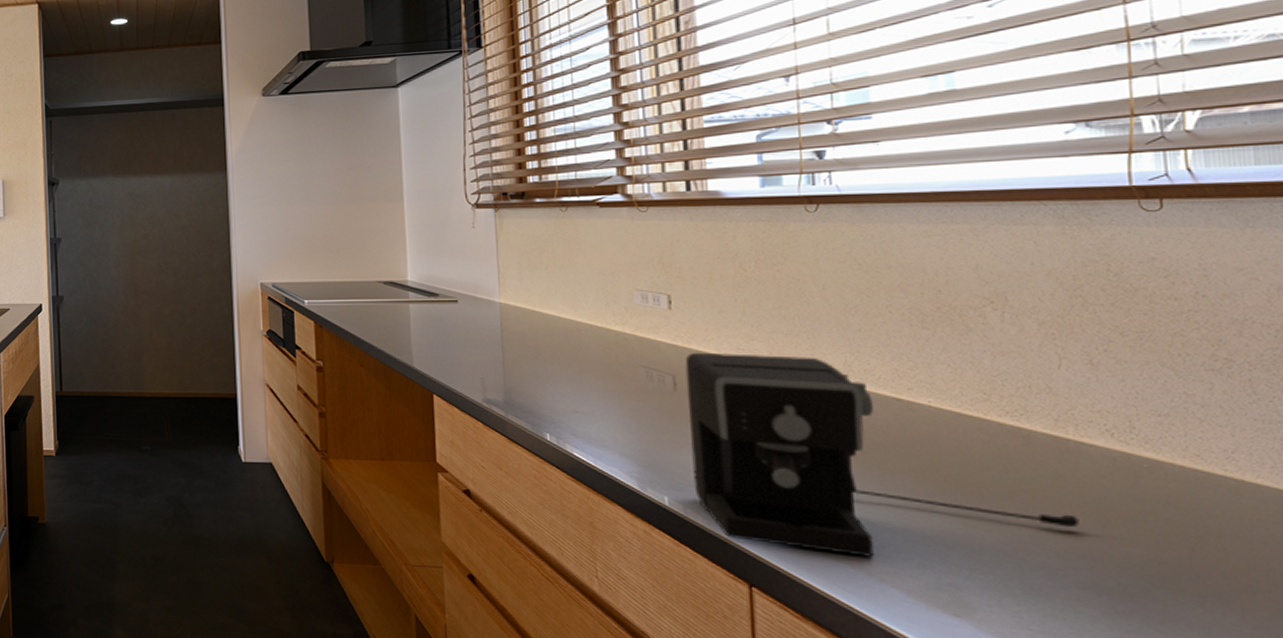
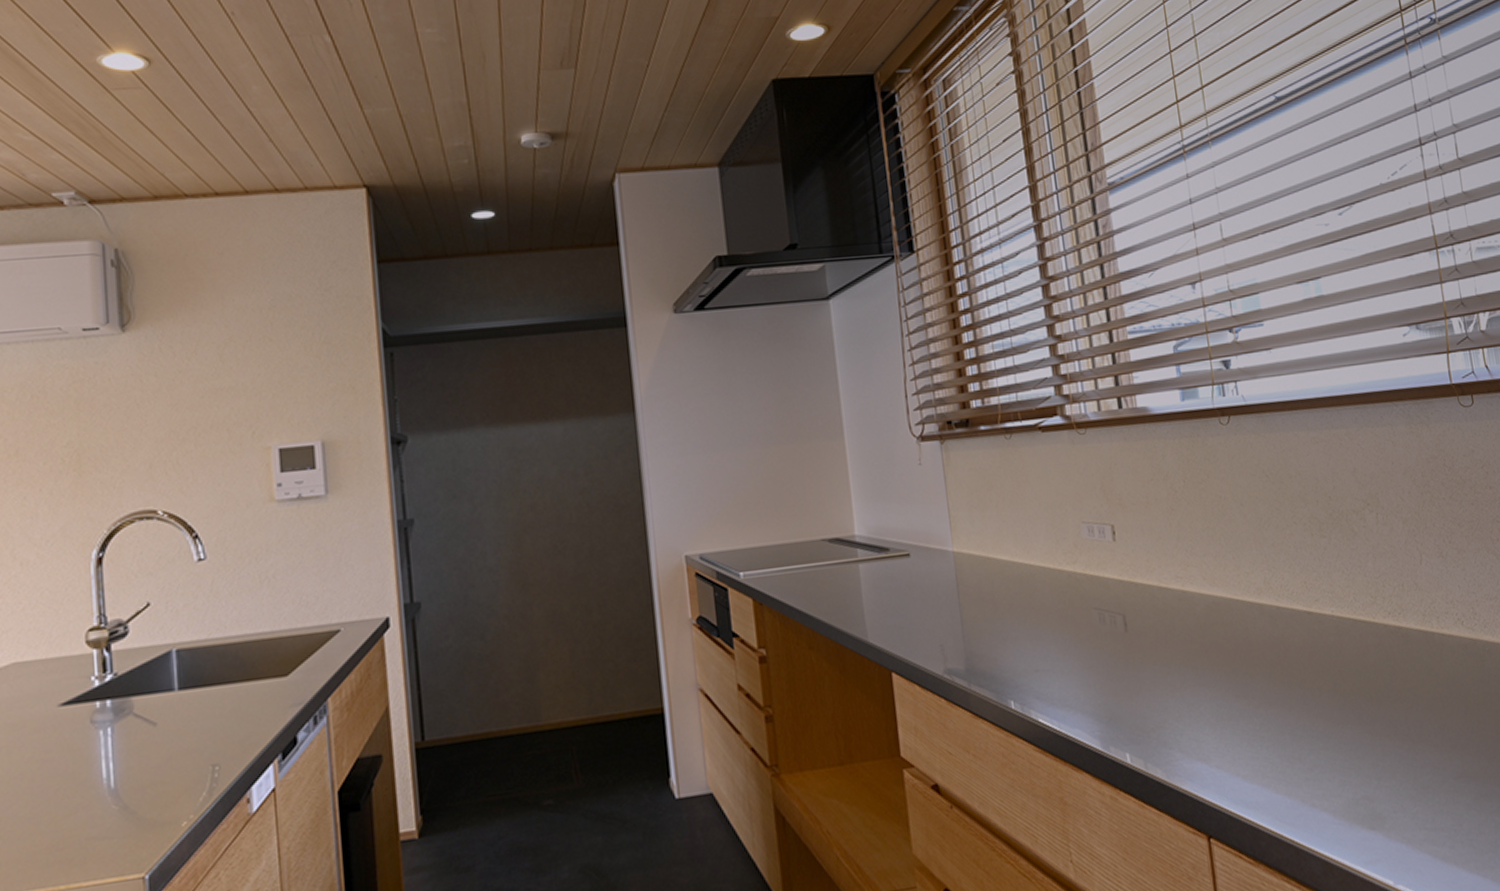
coffee maker: present [685,352,1079,558] -> none [1132,578,1449,789]

